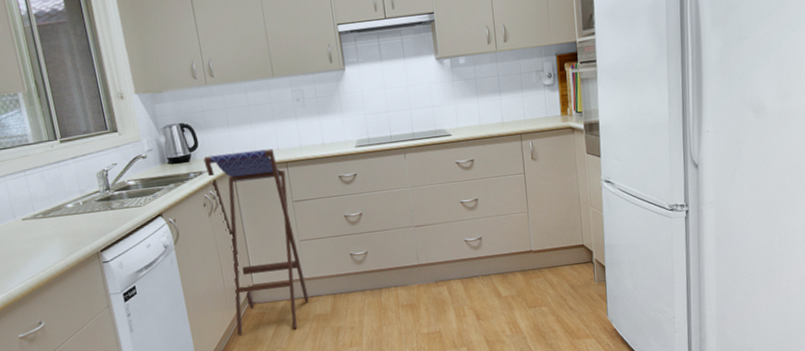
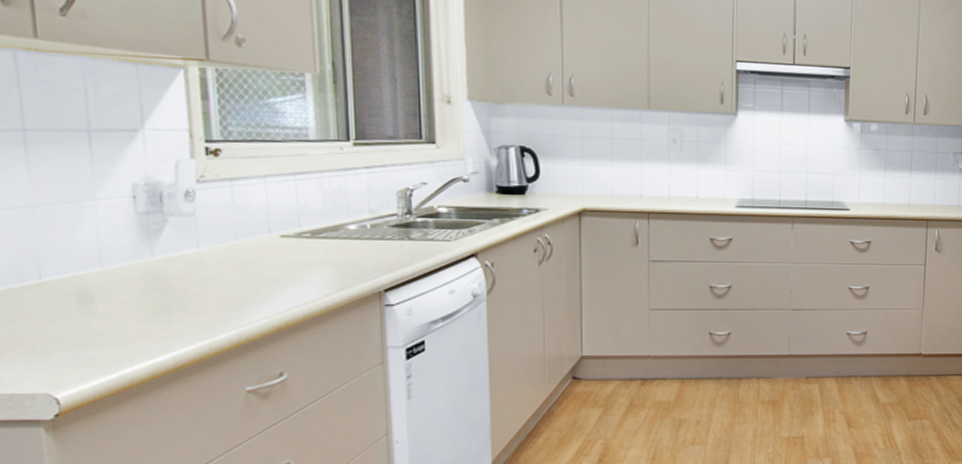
stool: present [203,148,309,336] -> none [543,191,650,418]

